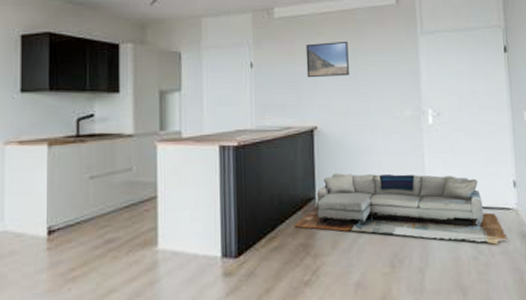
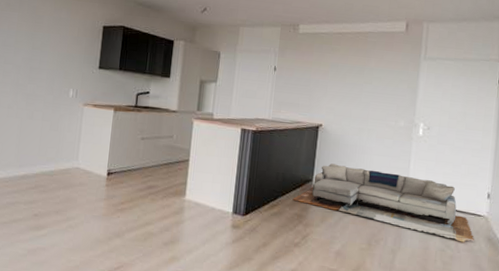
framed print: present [306,41,349,78] -> none [319,57,358,87]

